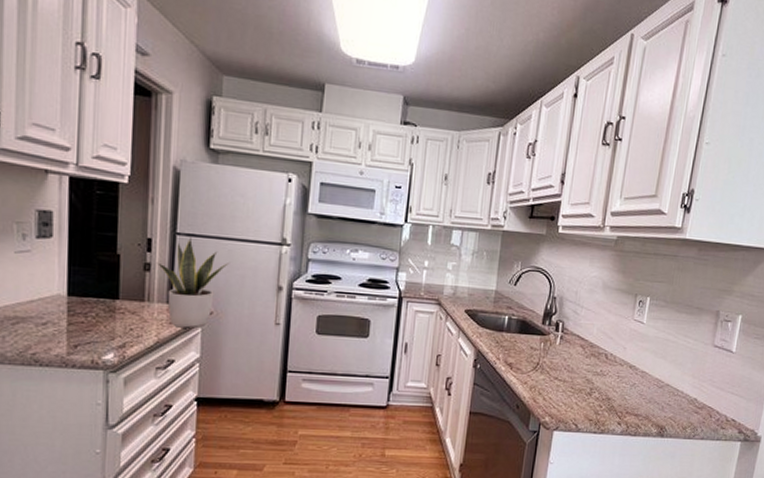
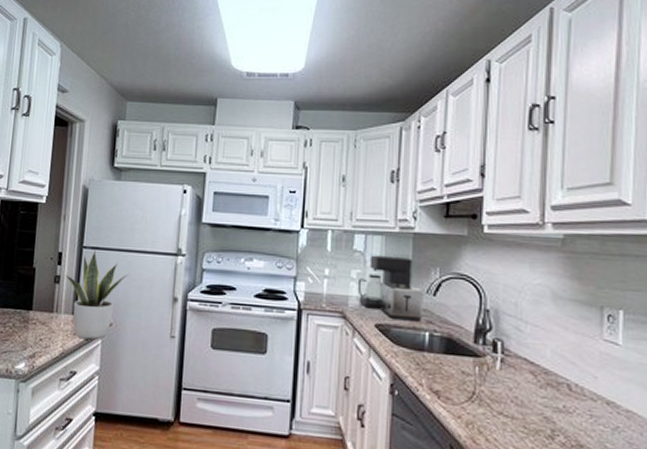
coffee maker: none [452,249,500,297] -> present [357,255,412,309]
toaster: none [470,274,507,308] -> present [380,283,423,322]

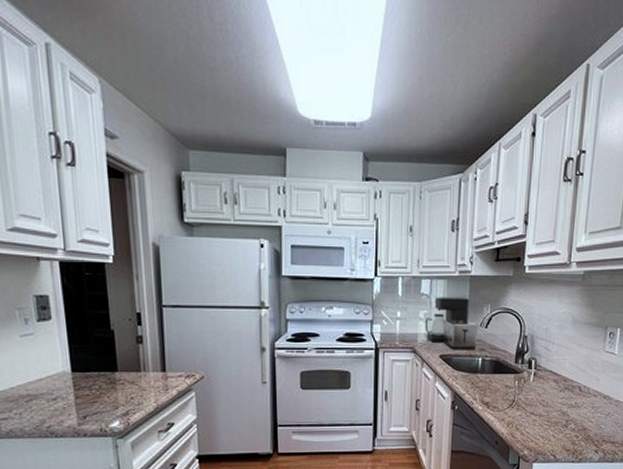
potted plant: present [65,250,129,340] -> none [147,308,215,393]

